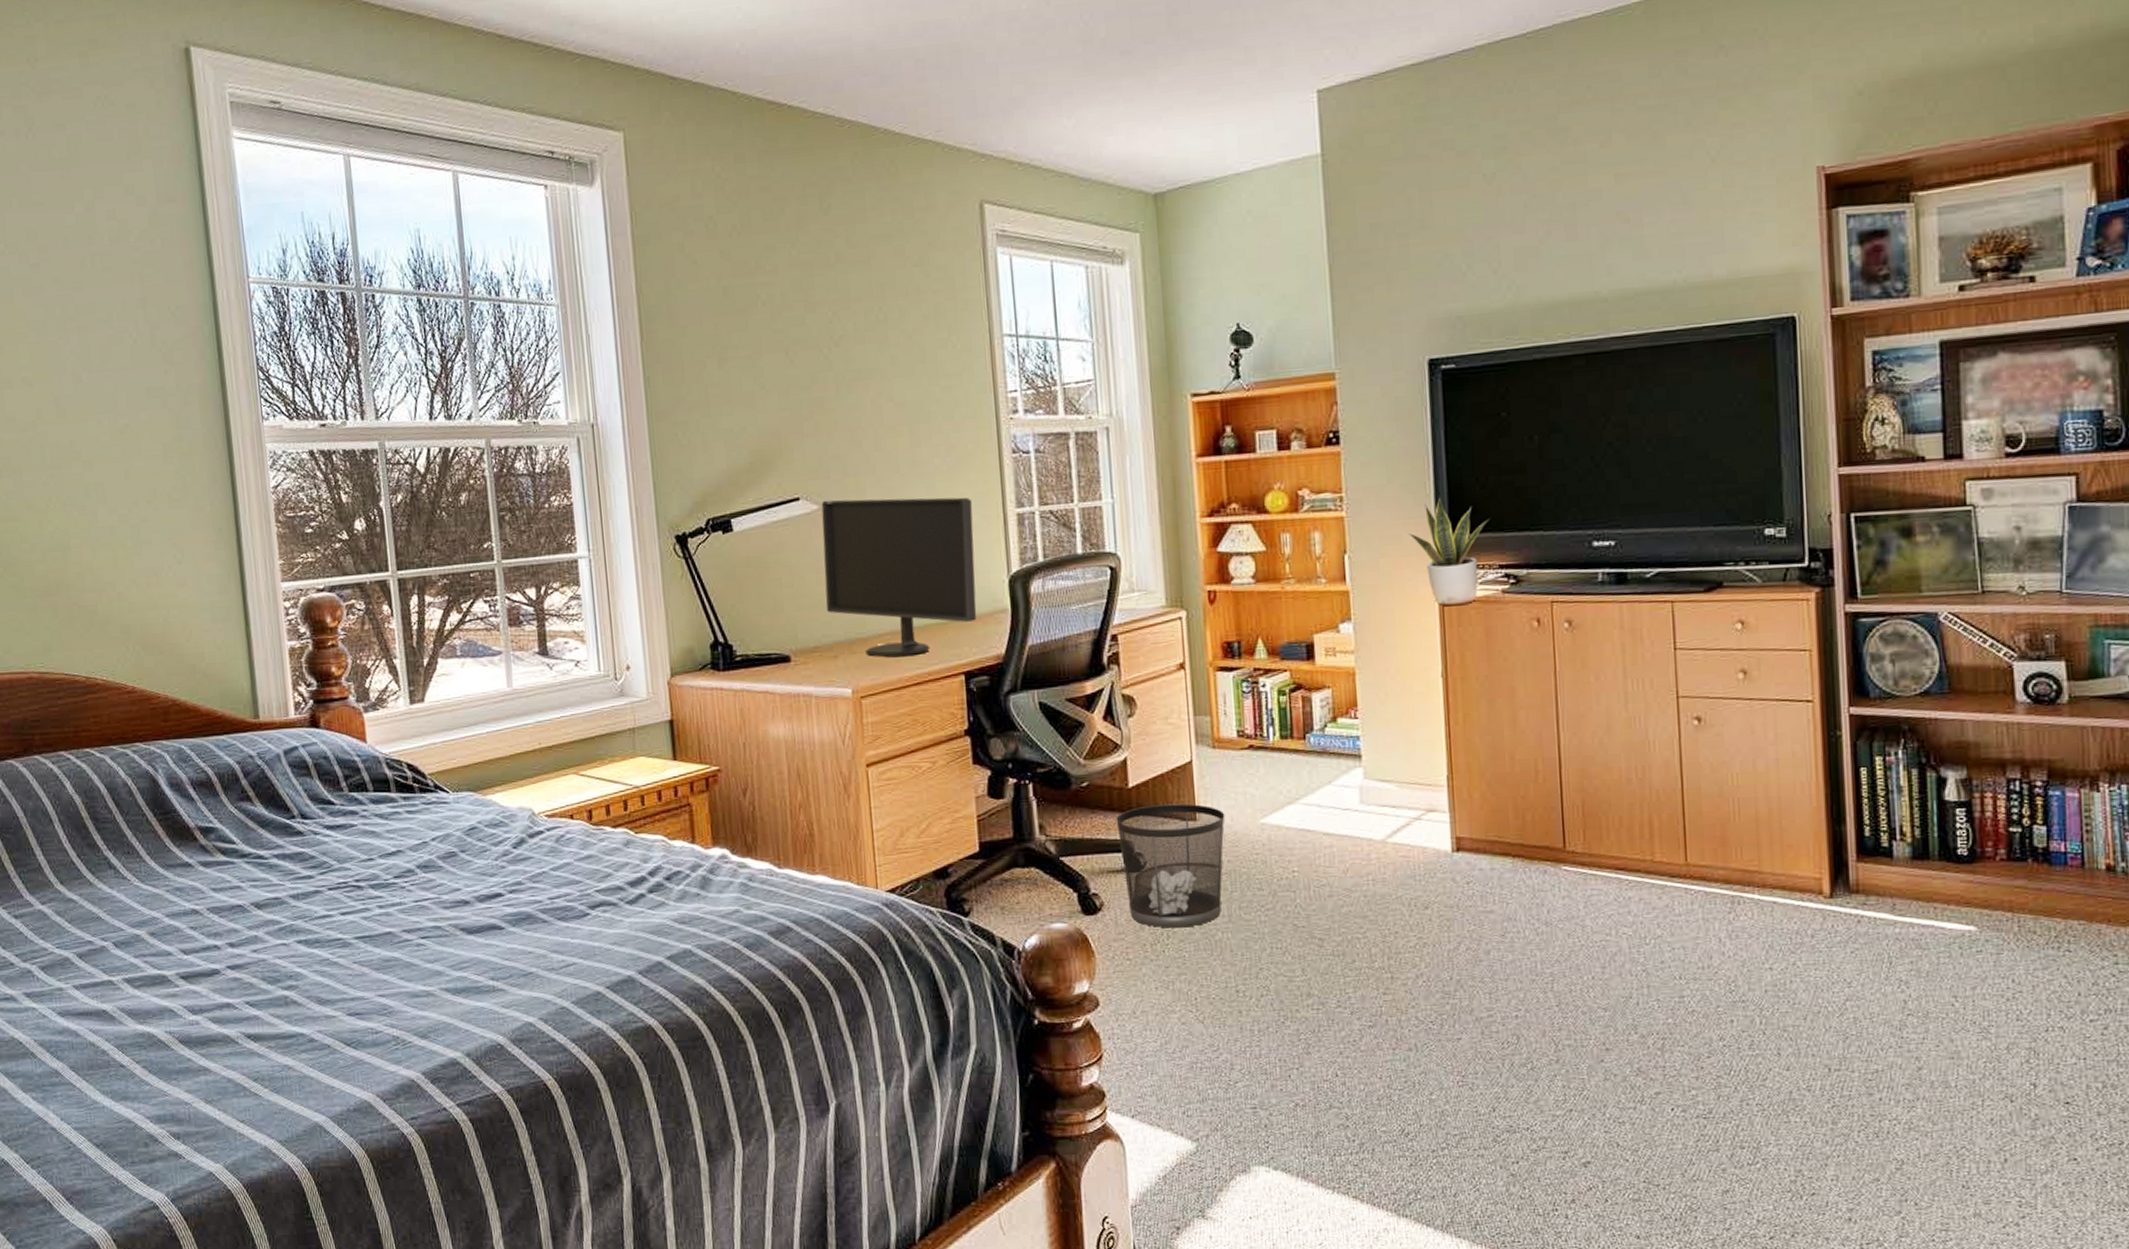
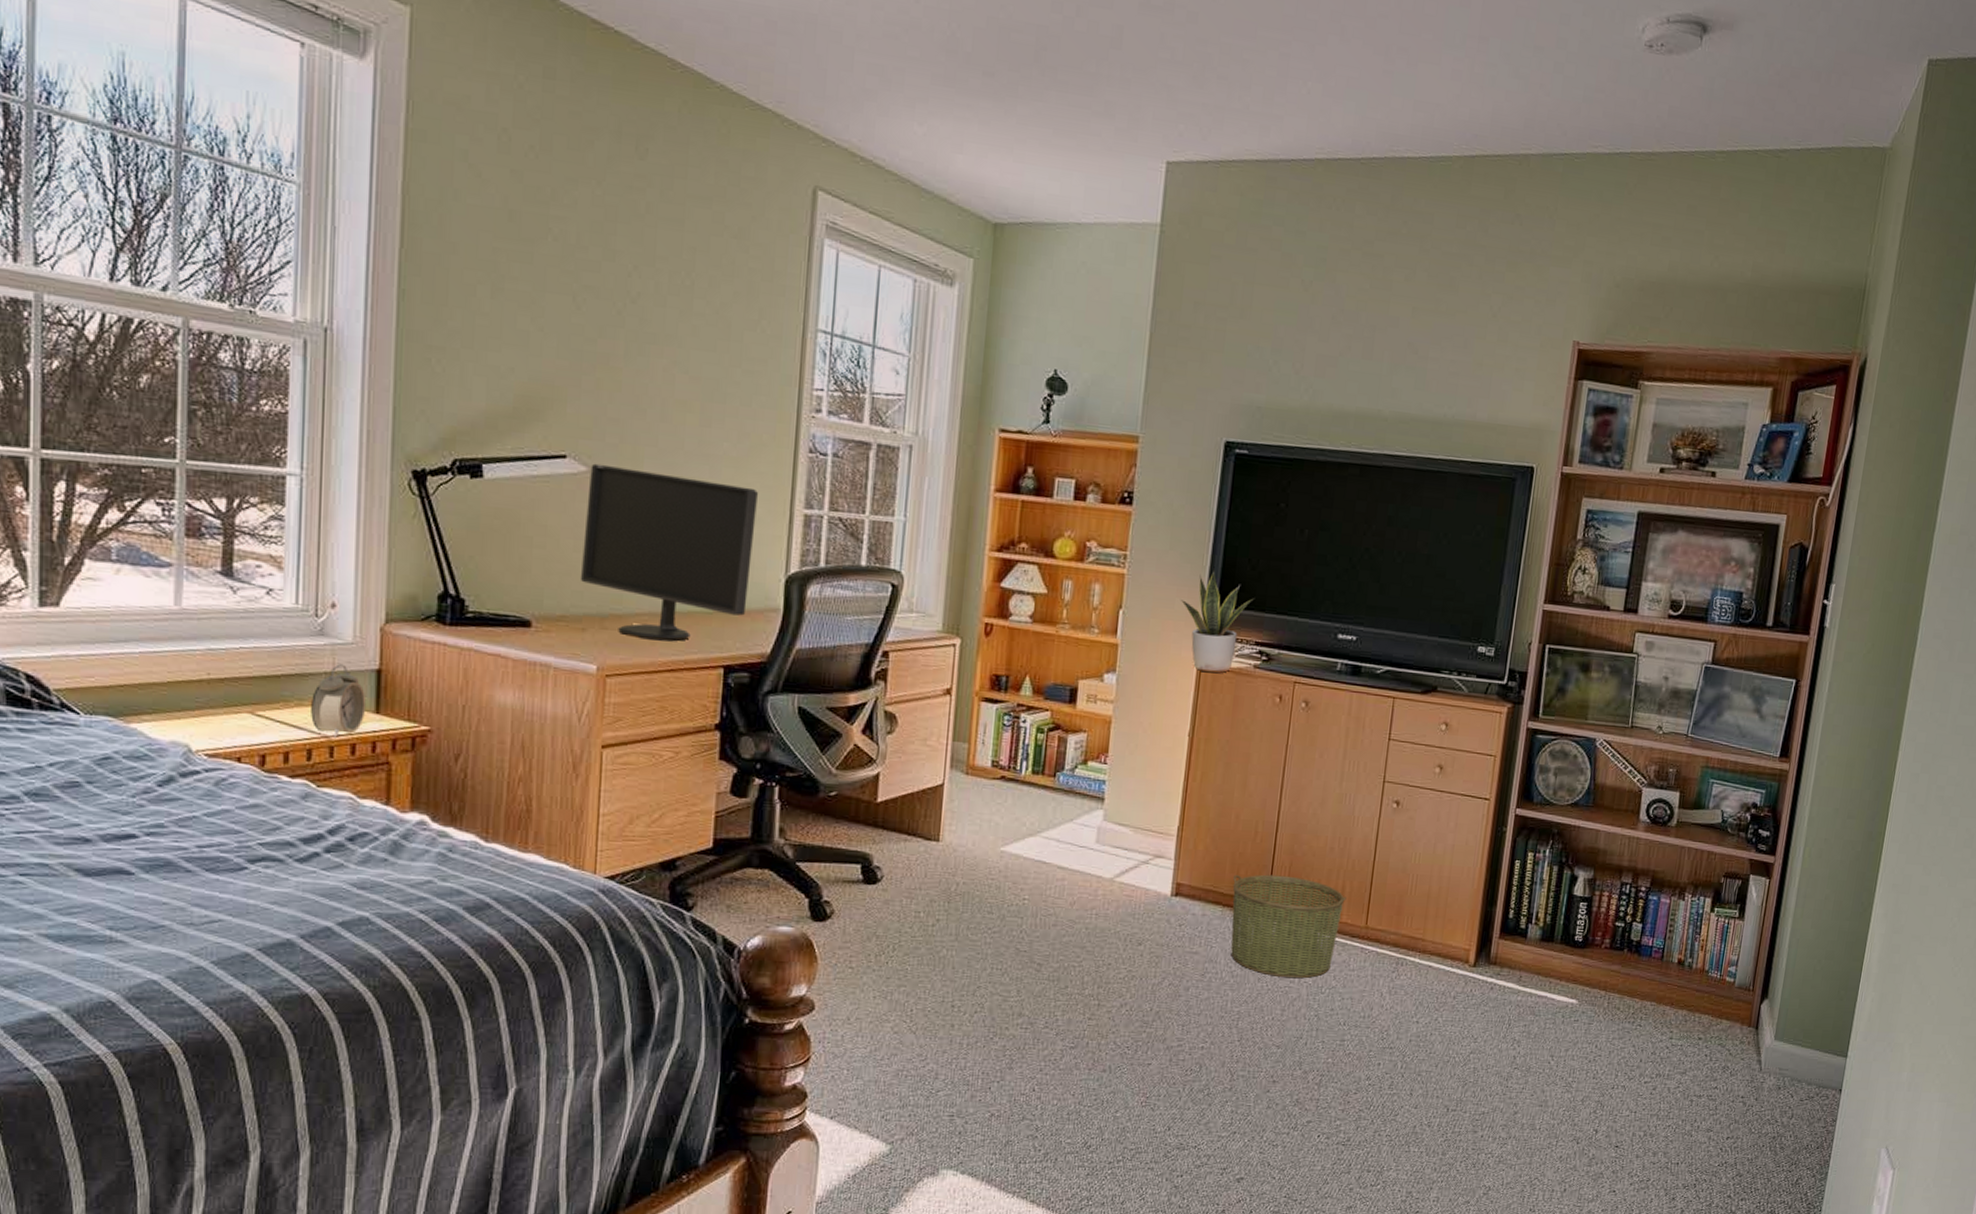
alarm clock: none [621,719,666,787] -> present [311,664,367,737]
waste bin: present [1116,803,1225,928] -> none [859,821,968,942]
basket: none [1519,815,1657,931] -> present [1231,874,1347,979]

